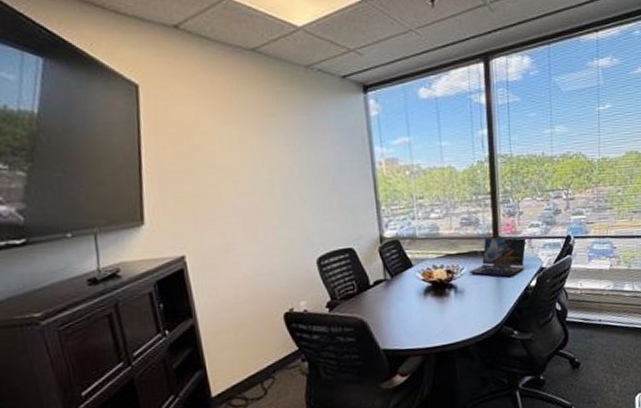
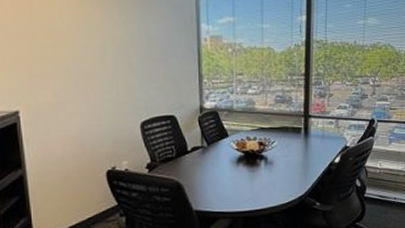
laptop: present [468,237,527,277] -> none [279,115,334,152]

